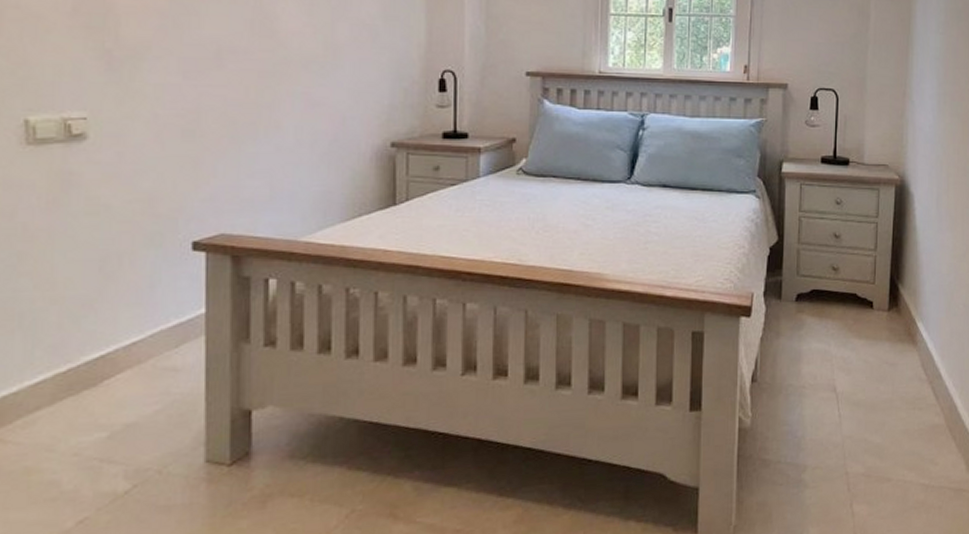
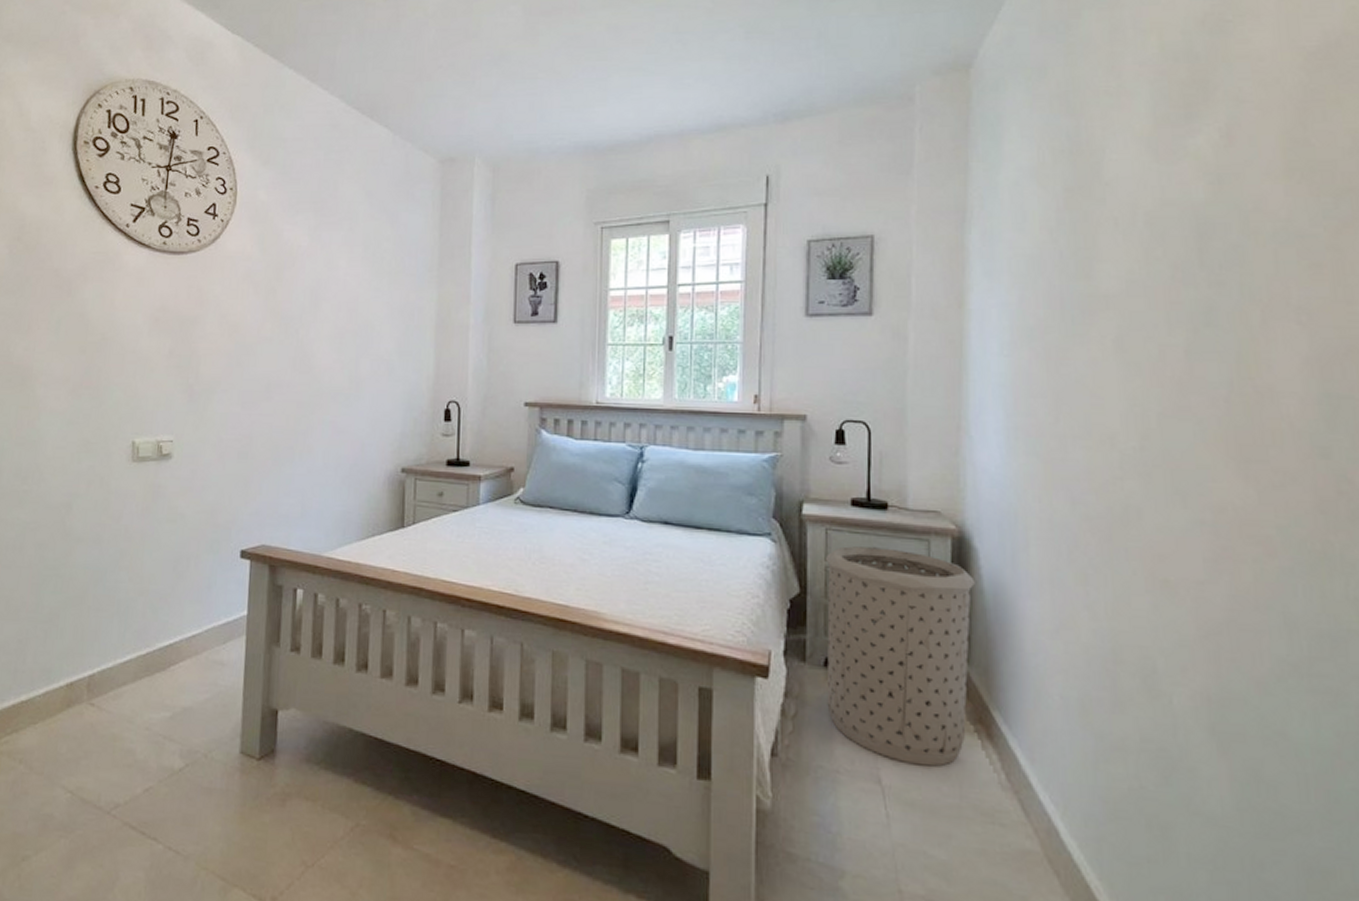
laundry basket: none [797,198,910,373] -> present [824,546,975,767]

